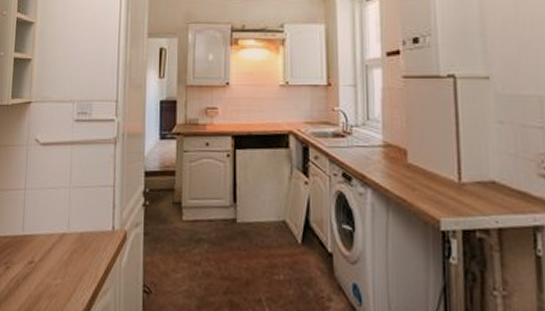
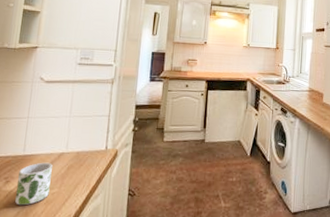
mug: none [17,244,54,298] -> present [15,162,53,206]

